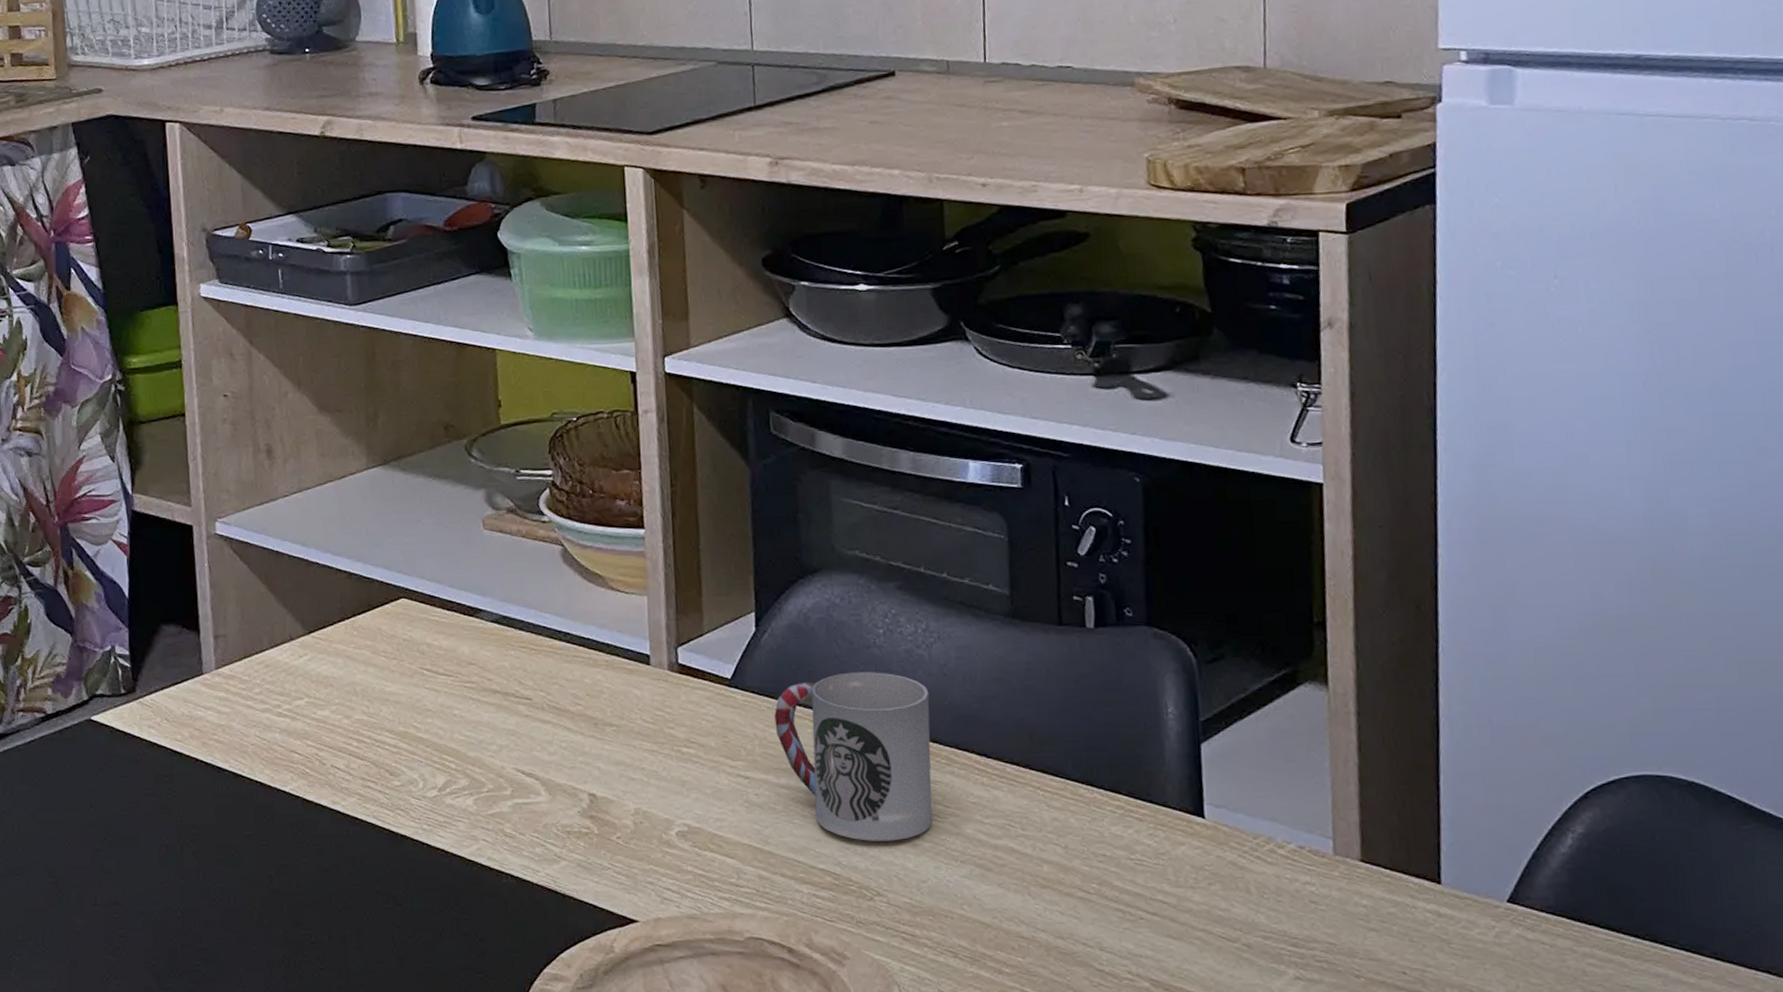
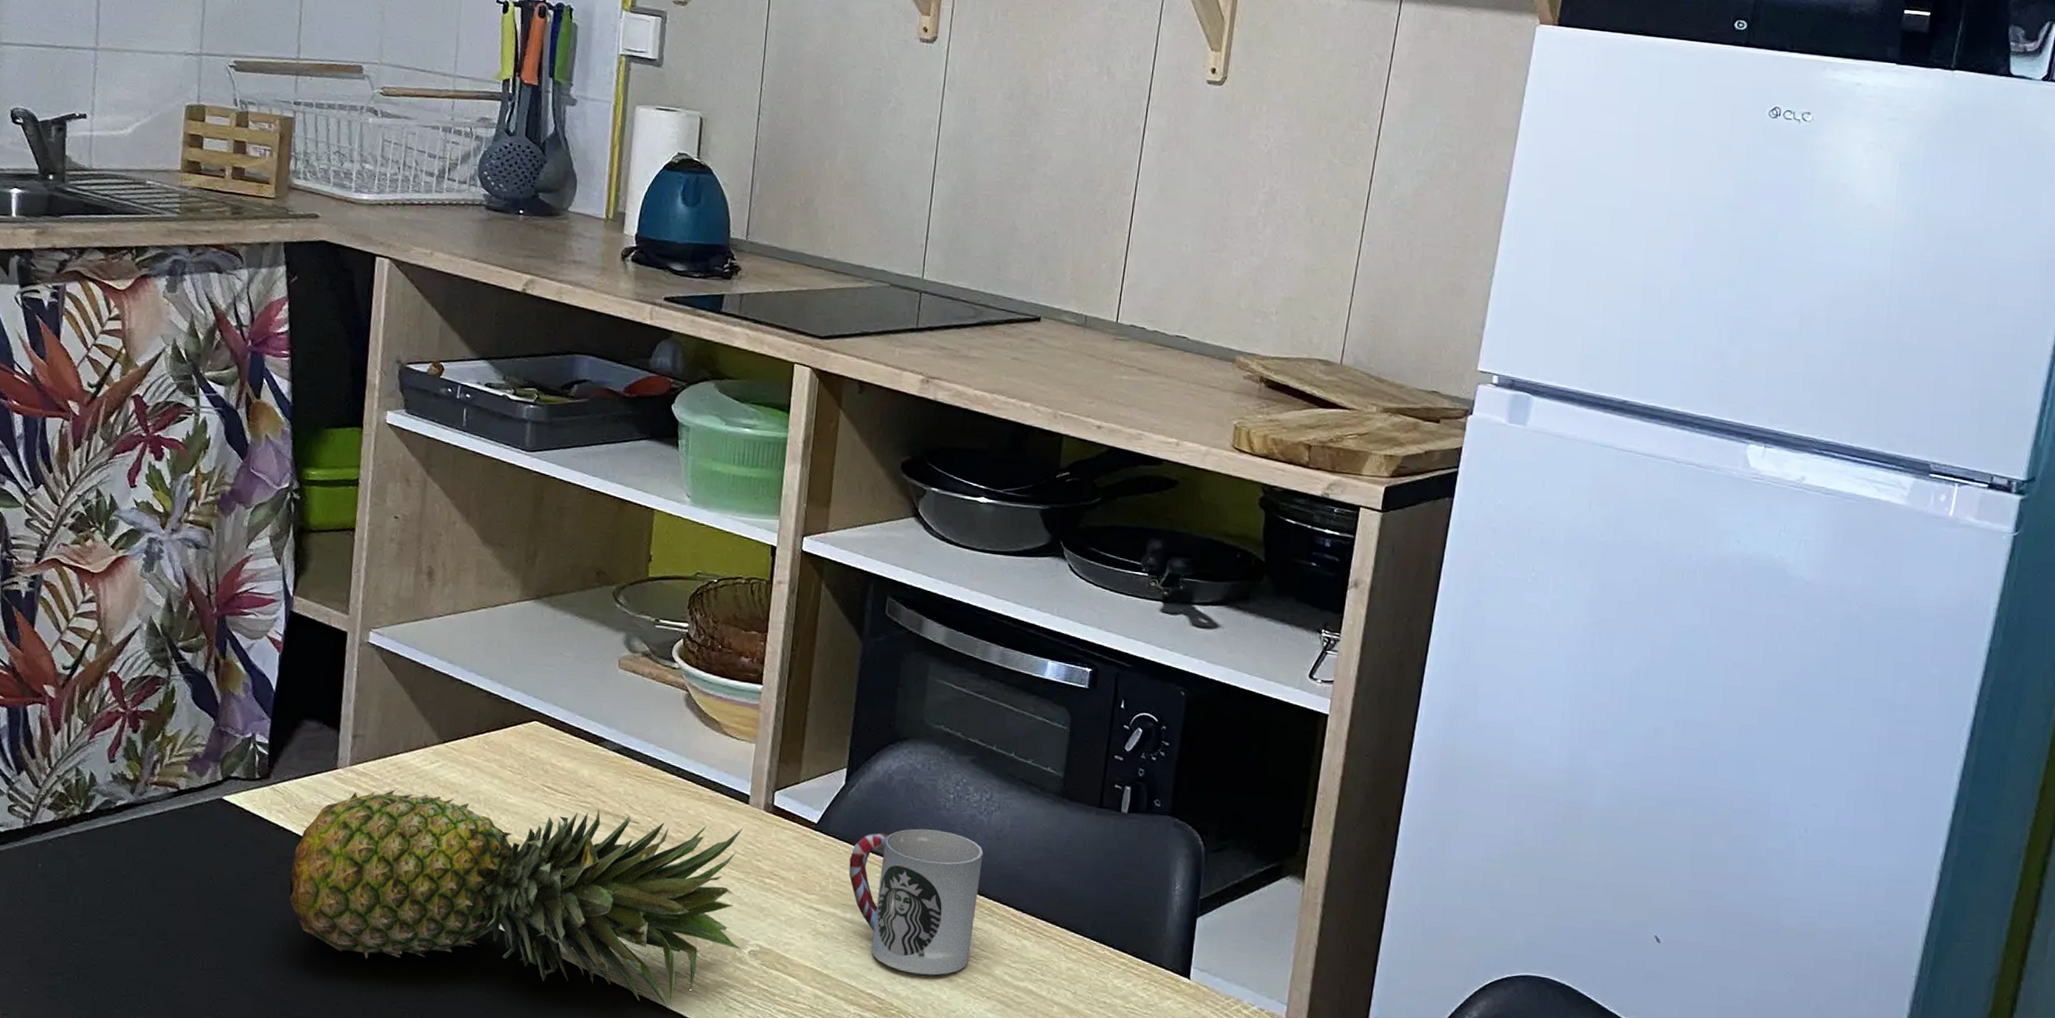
fruit: none [171,688,669,906] -> present [288,790,744,1009]

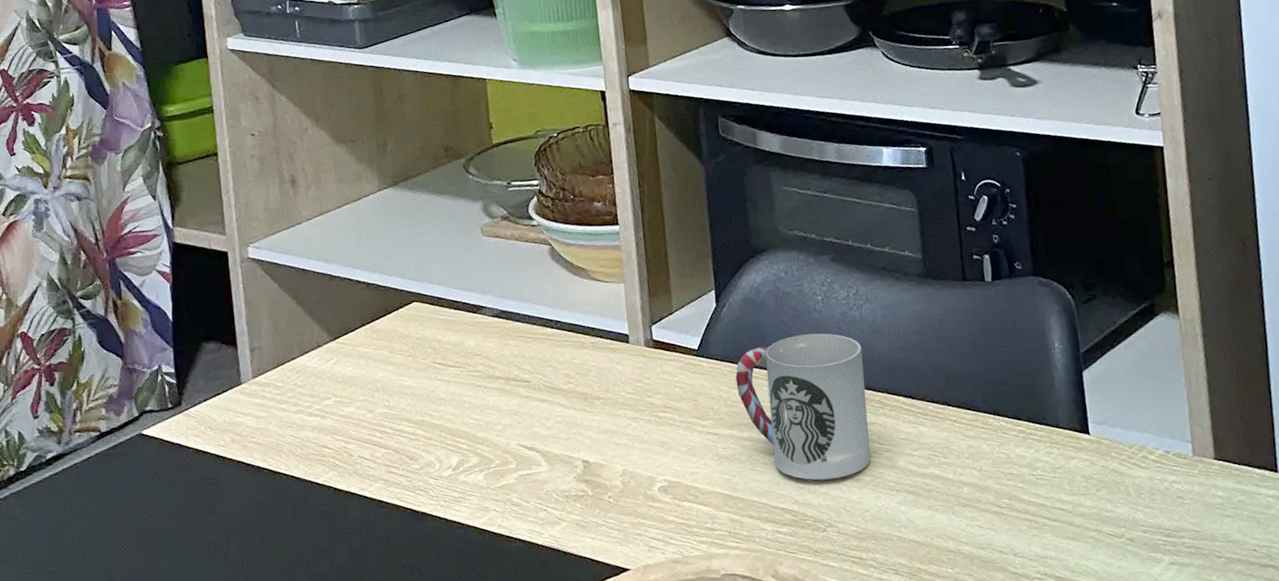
fruit: present [288,790,744,1009] -> none [216,367,652,565]

